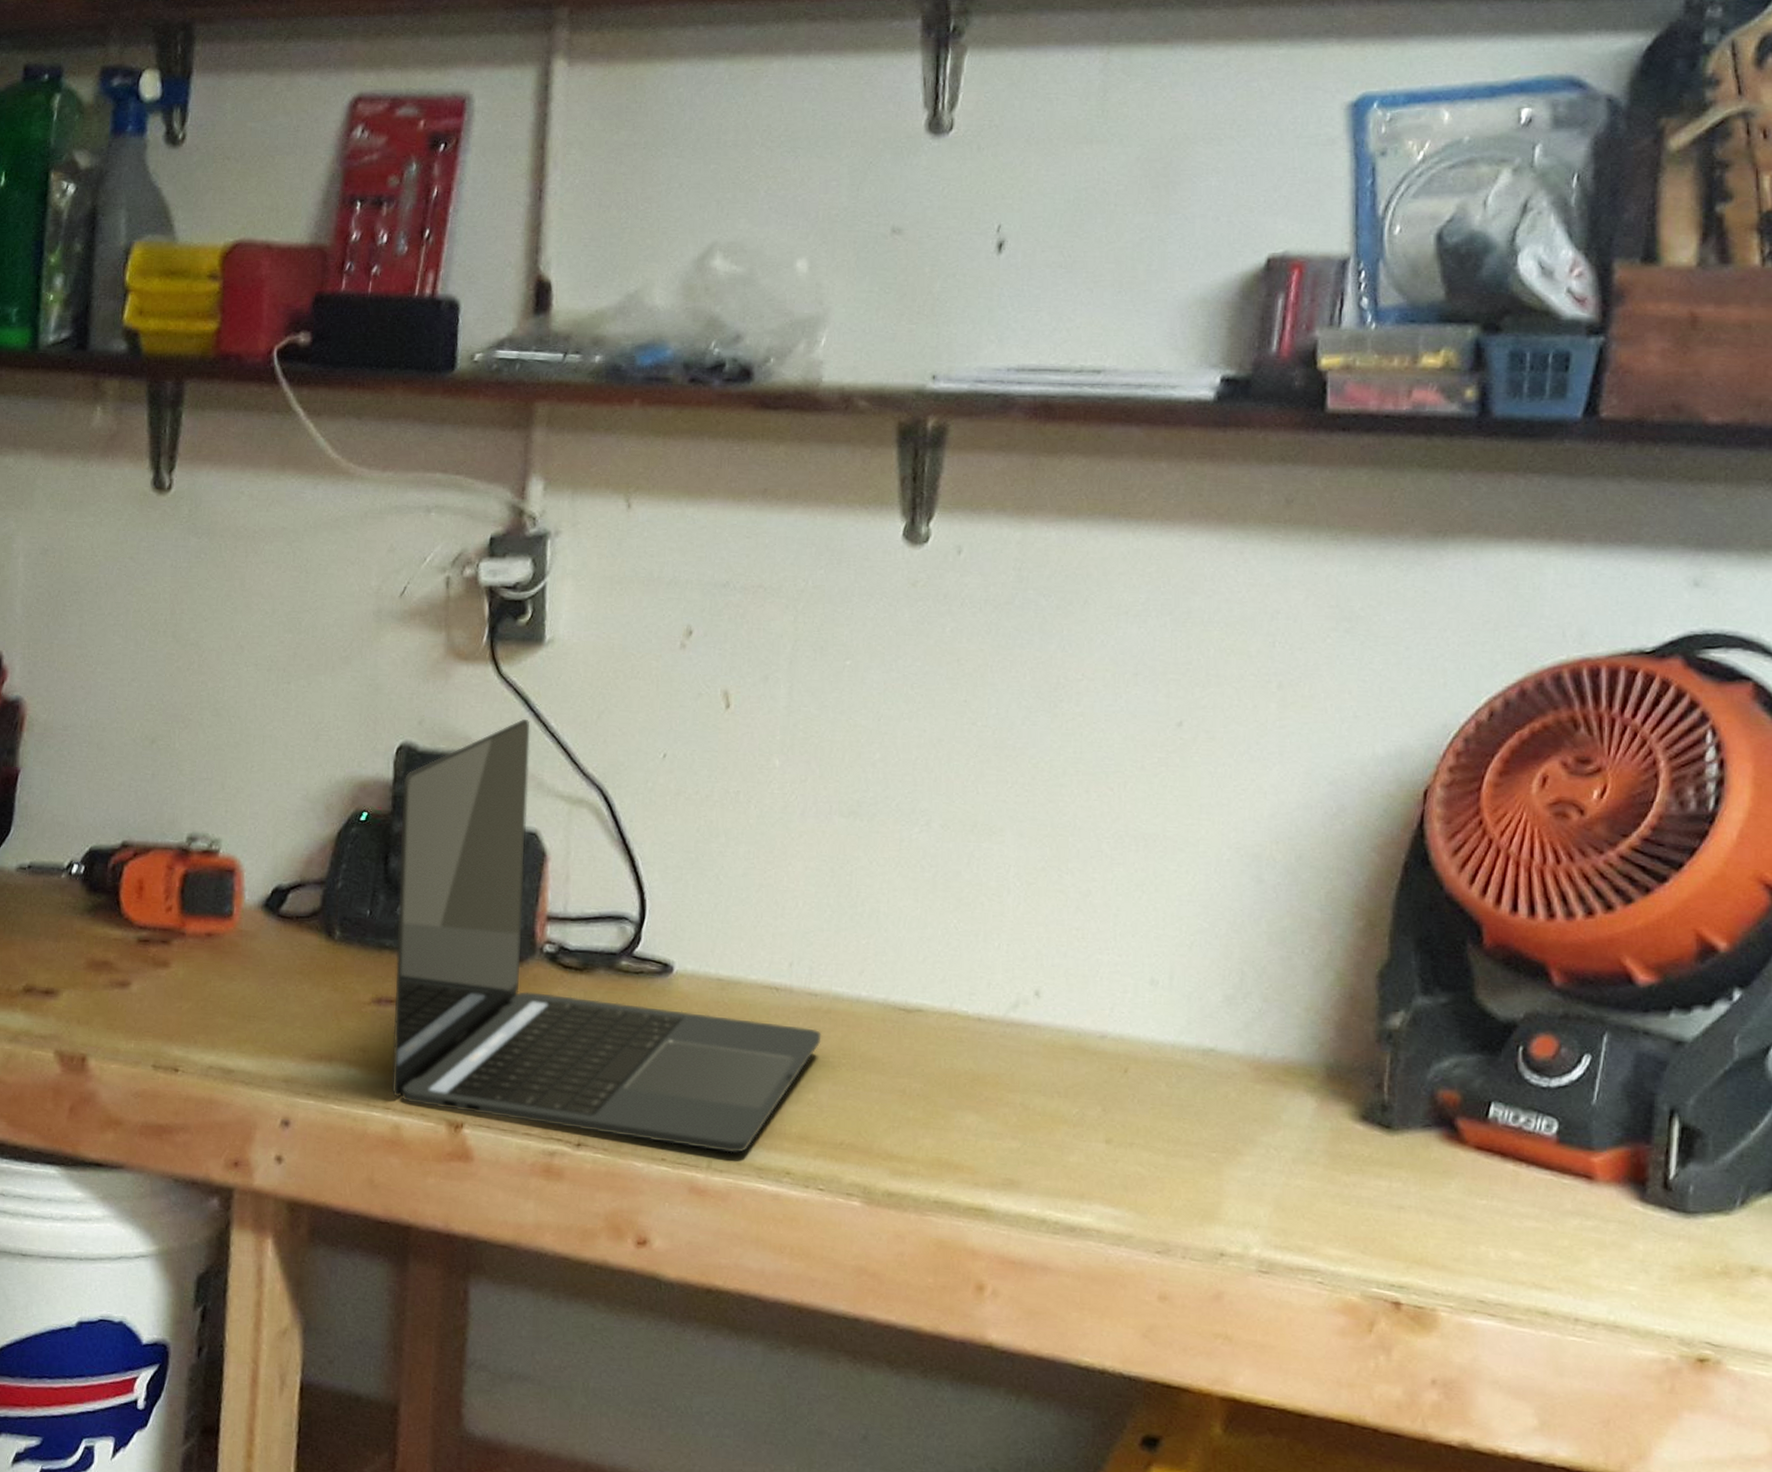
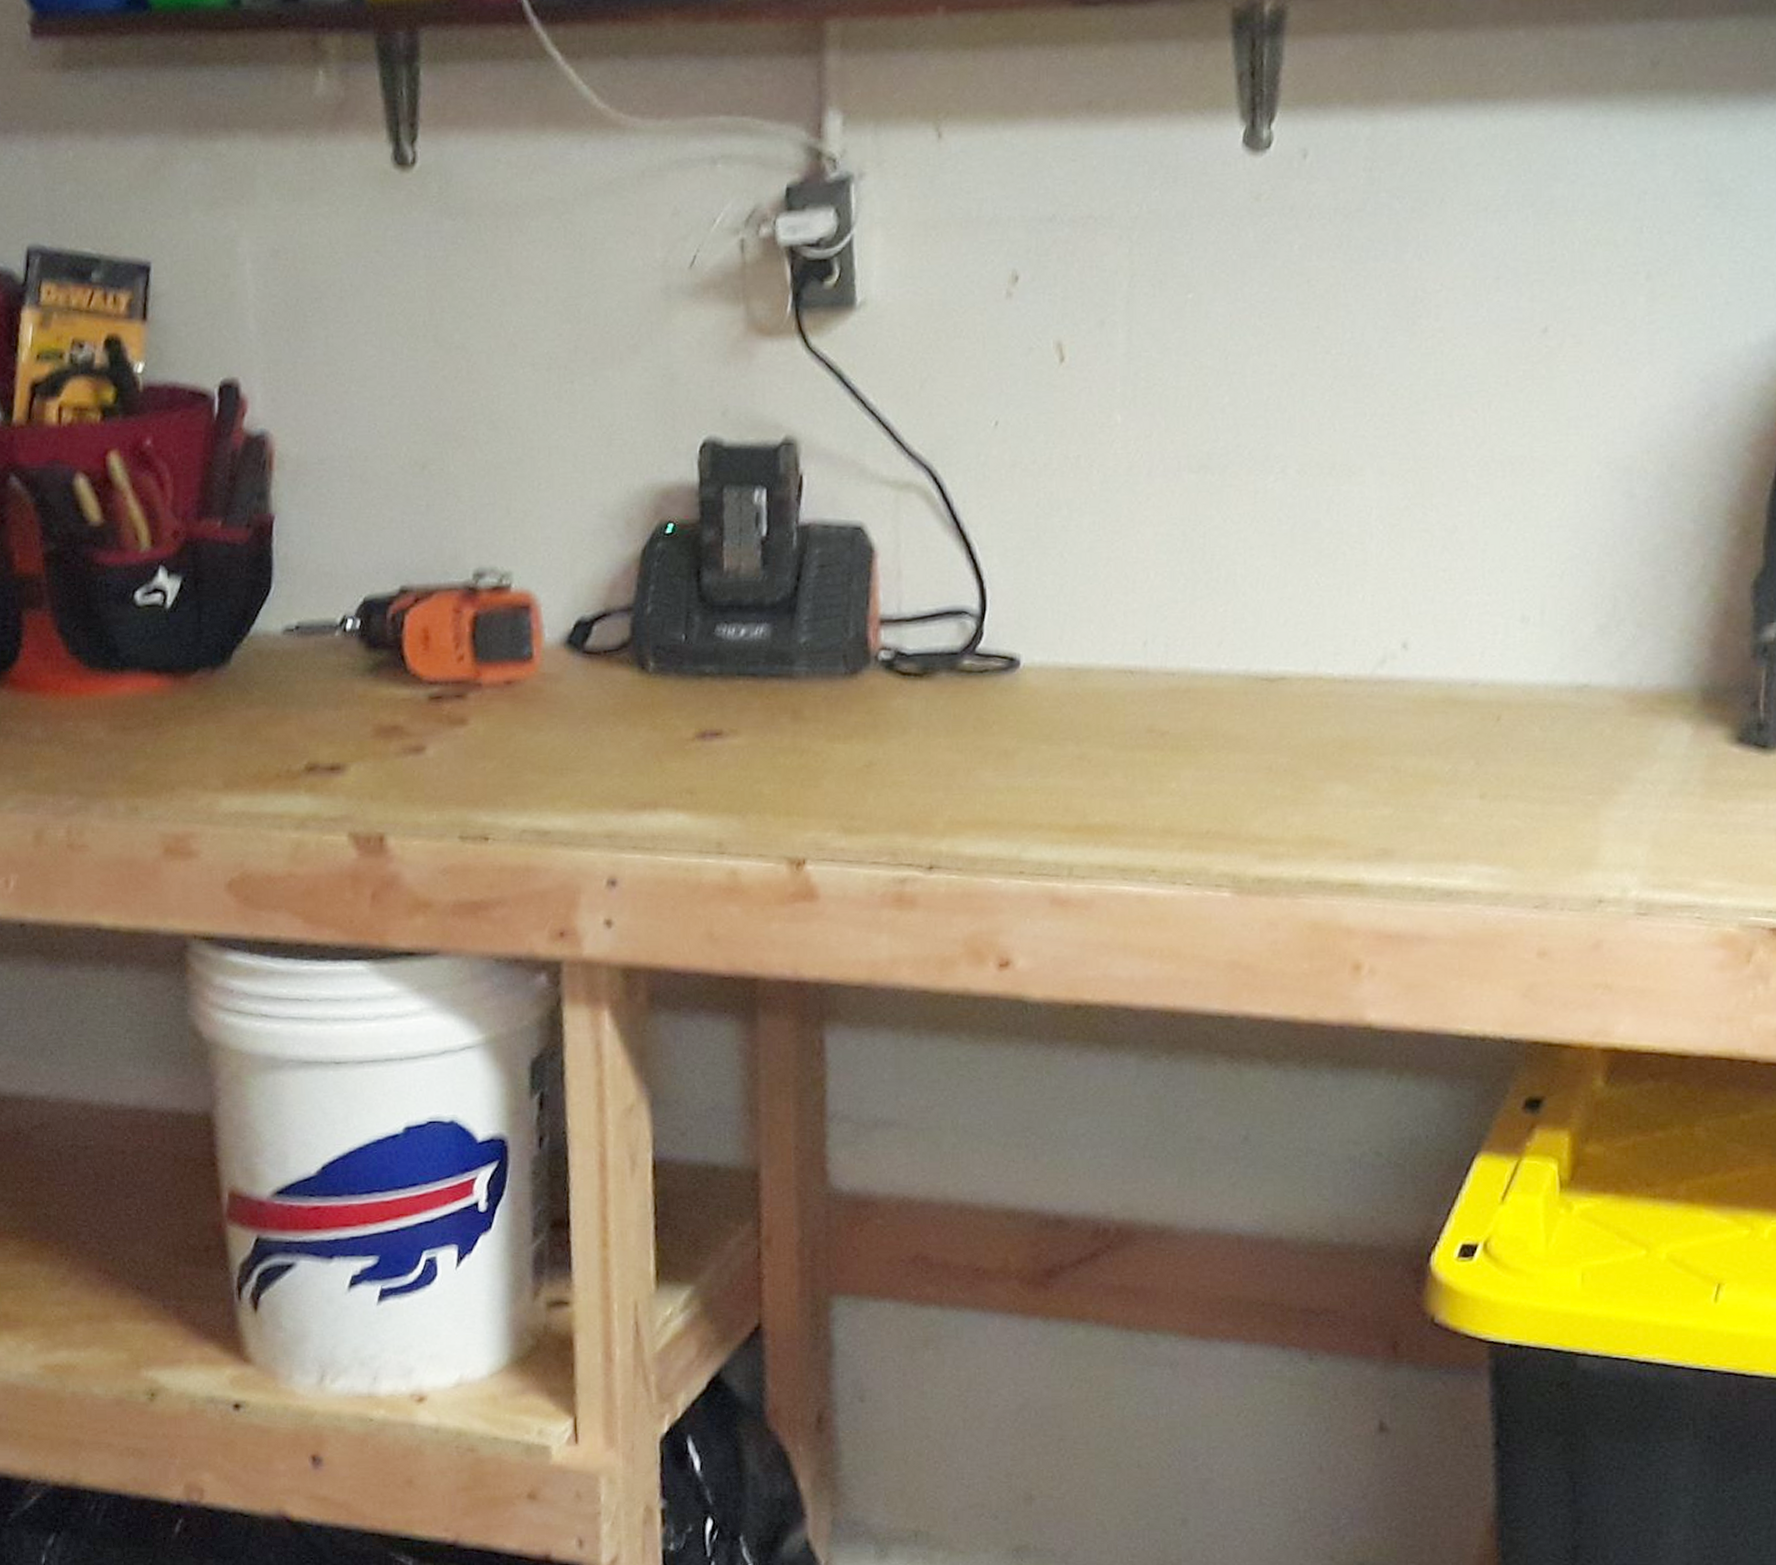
laptop: present [391,718,822,1154] -> none [710,396,1181,857]

